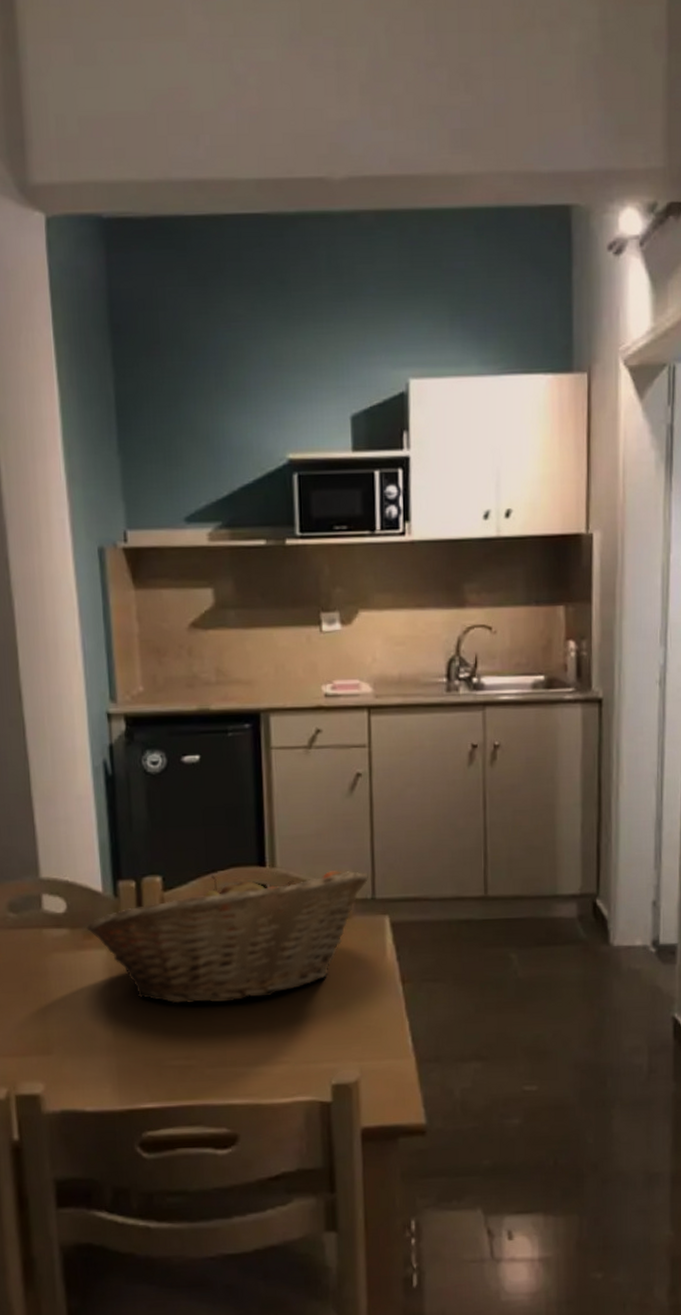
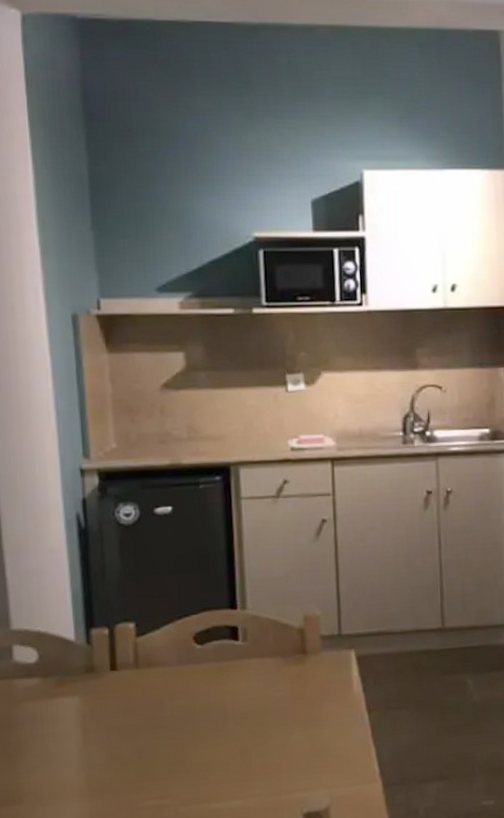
fruit basket: present [86,871,368,1004] -> none [58,610,335,746]

